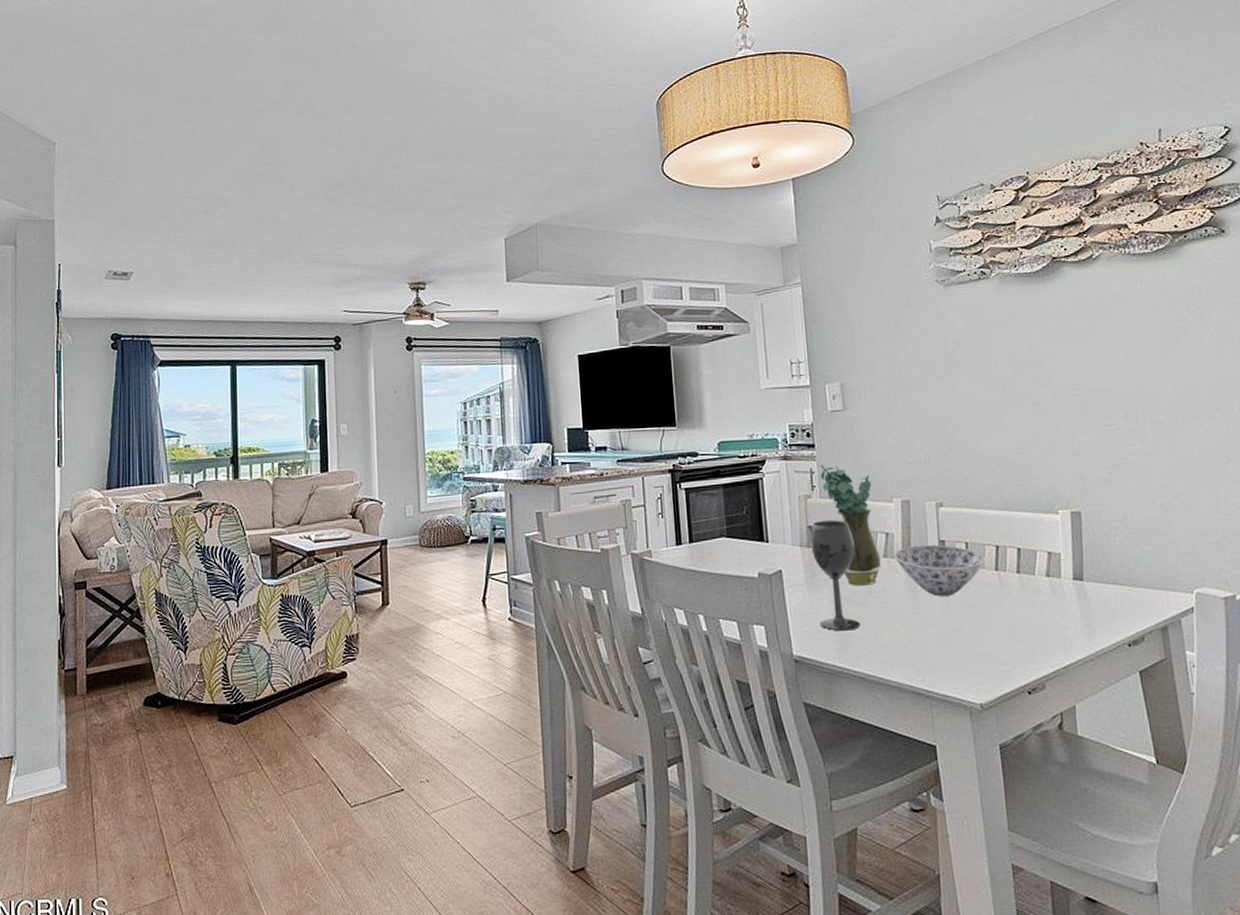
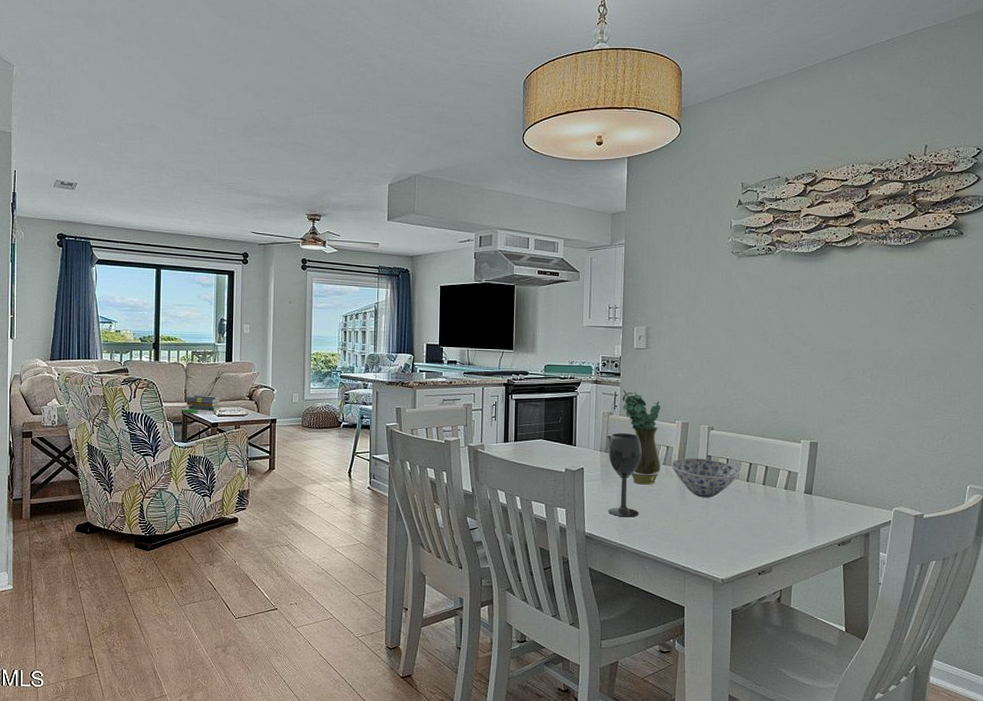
books: none [270,516,318,542] -> present [182,395,221,415]

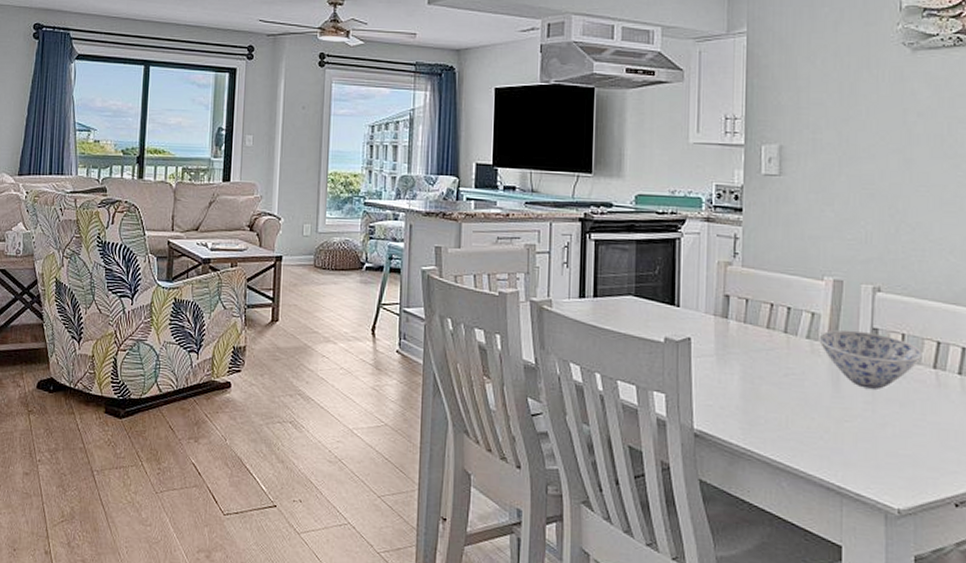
books: present [182,395,221,415] -> none [168,222,215,248]
wine glass: present [608,433,642,517] -> none [726,291,775,411]
vase: present [622,389,661,485] -> none [745,230,802,366]

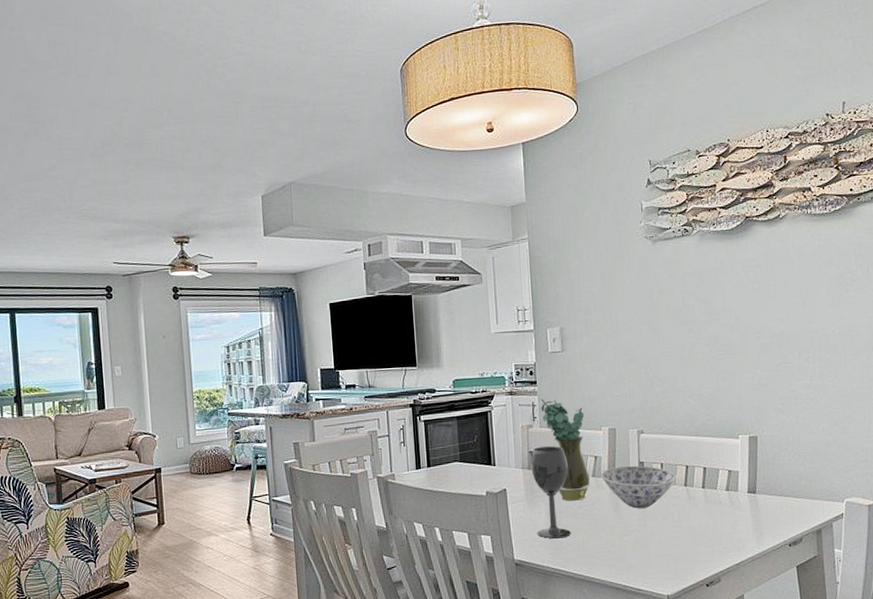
wine glass: none [726,291,775,411] -> present [531,446,571,539]
vase: none [745,230,802,366] -> present [540,398,590,501]

